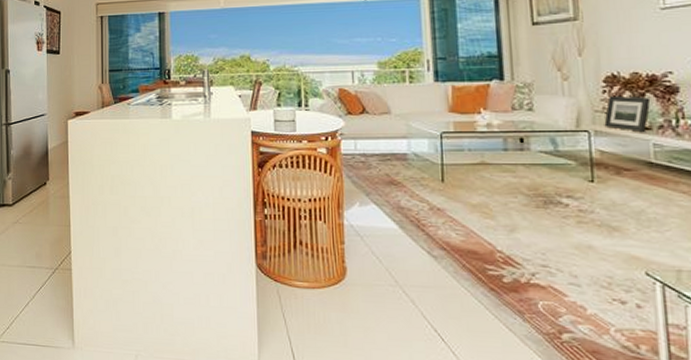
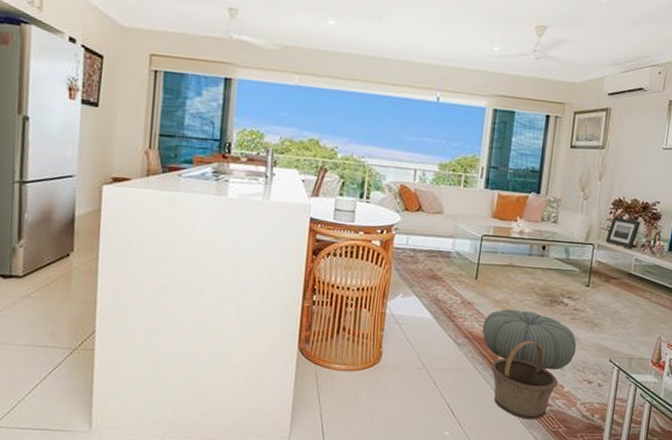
pouf: none [460,213,594,287] -> present [482,308,577,370]
basket: none [480,250,576,350] -> present [490,340,558,420]

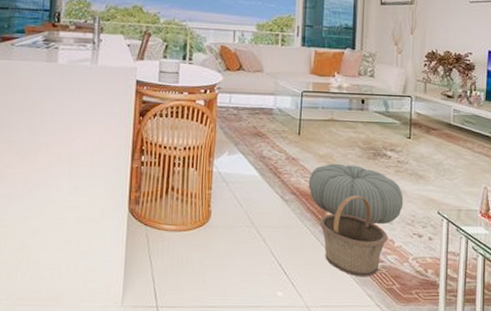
picture frame: present [605,216,641,248] -> none [422,69,456,99]

